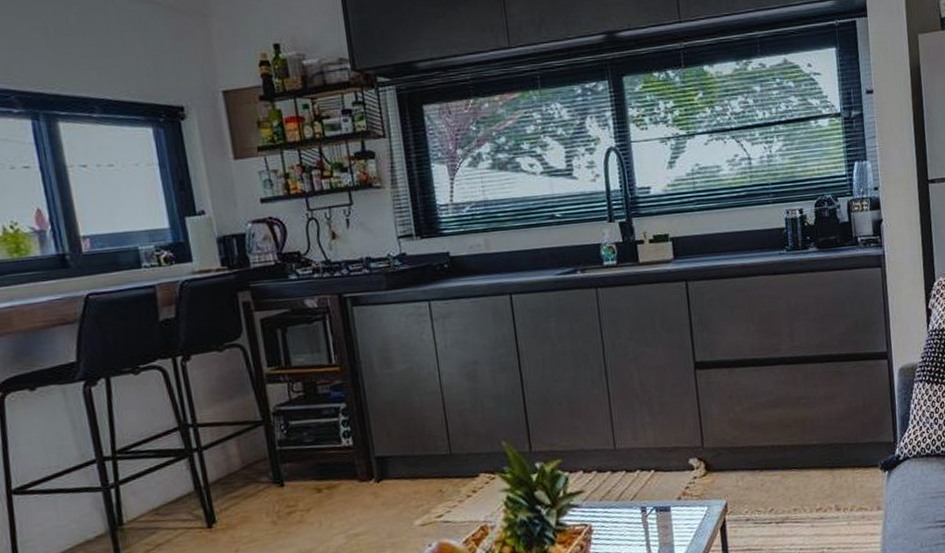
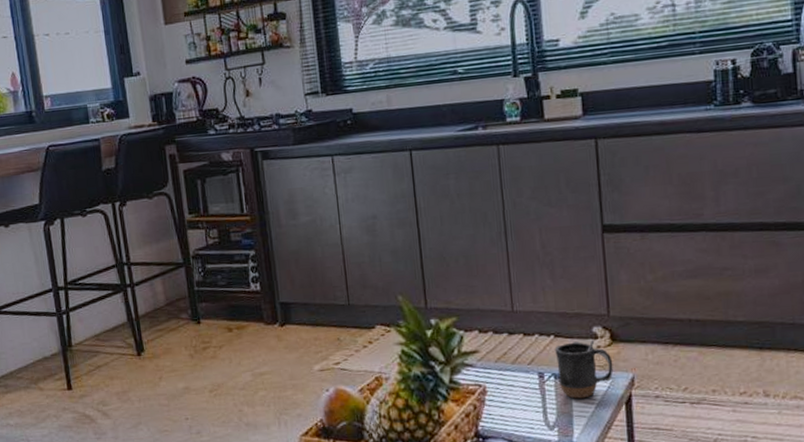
mug: none [655,471,709,530] -> present [554,339,613,399]

